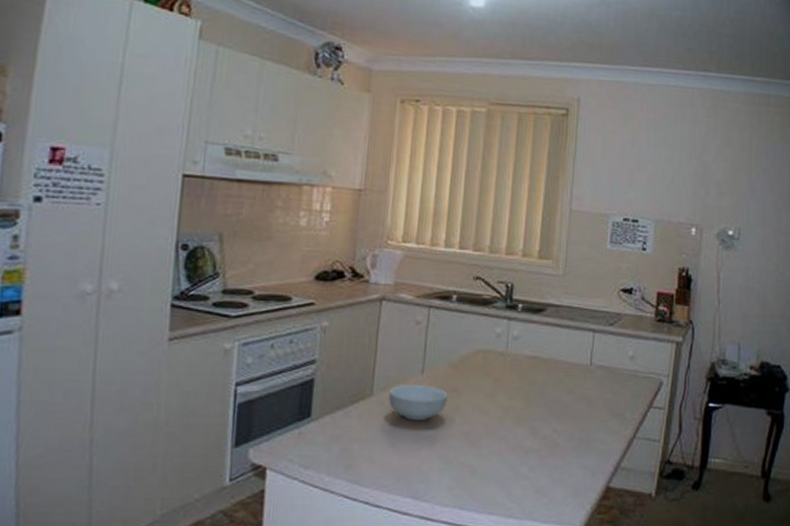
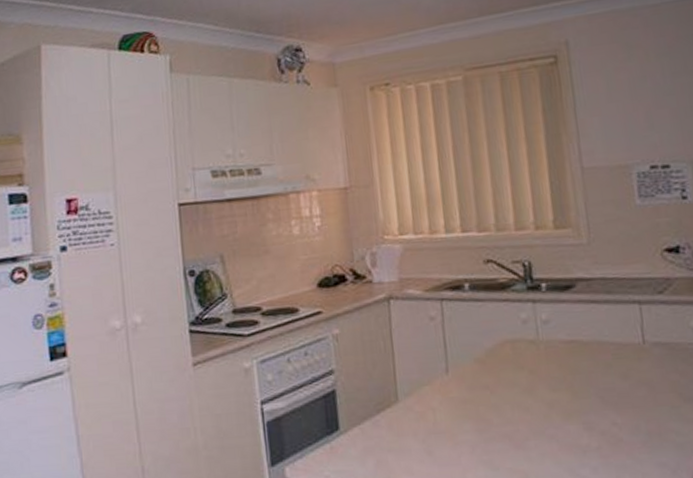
cereal bowl: present [389,384,448,420] -> none [415,385,481,425]

